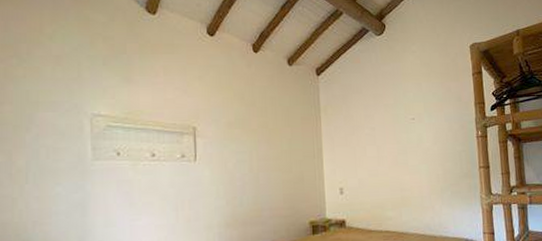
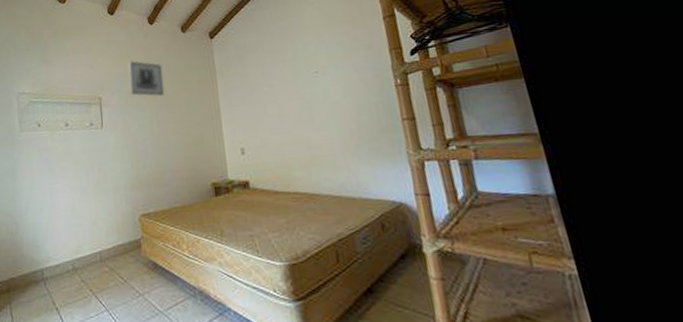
wall art: none [227,90,267,131] -> present [127,61,165,97]

